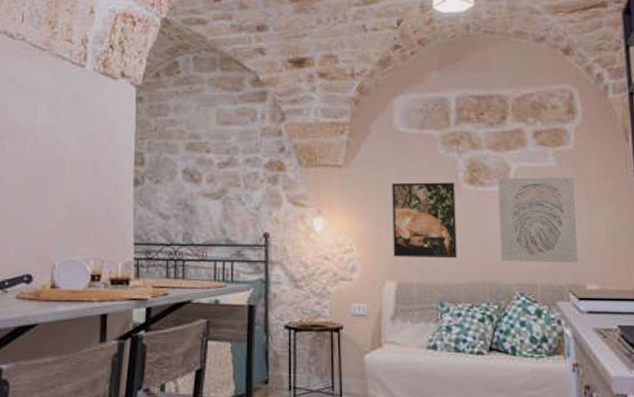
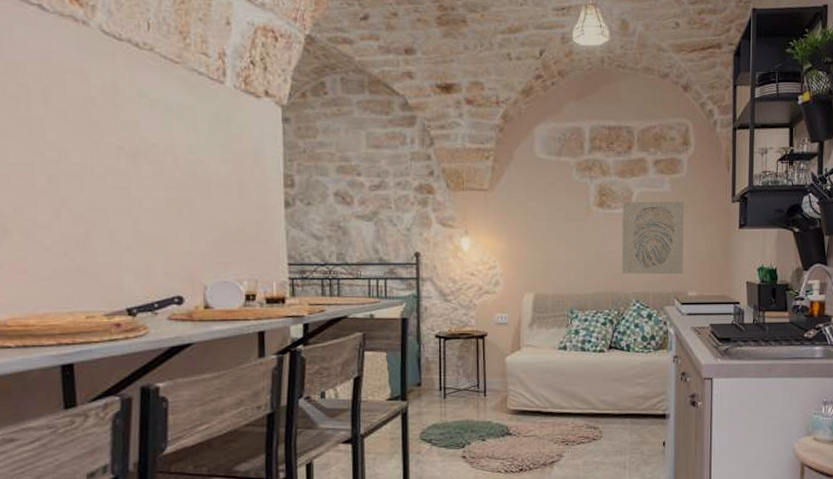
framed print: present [392,182,457,258] -> none [532,205,586,272]

